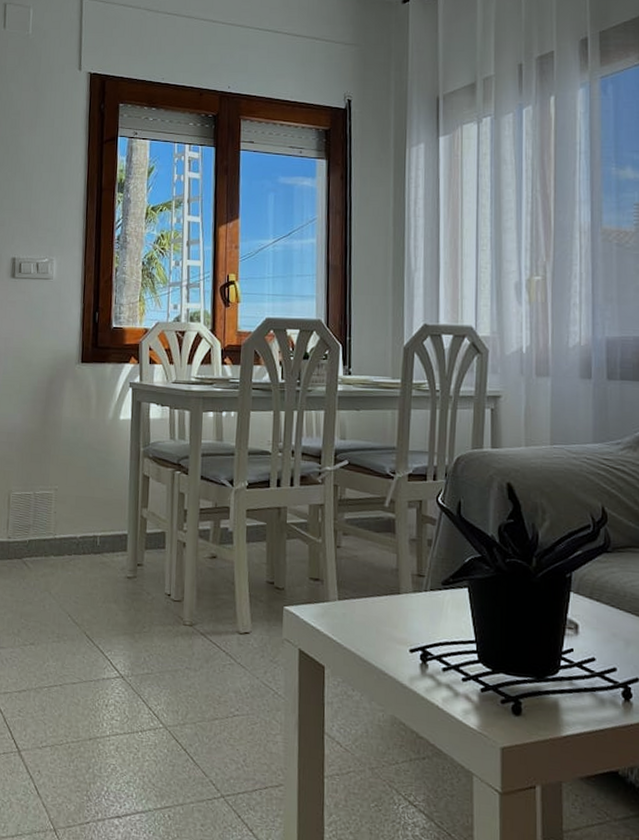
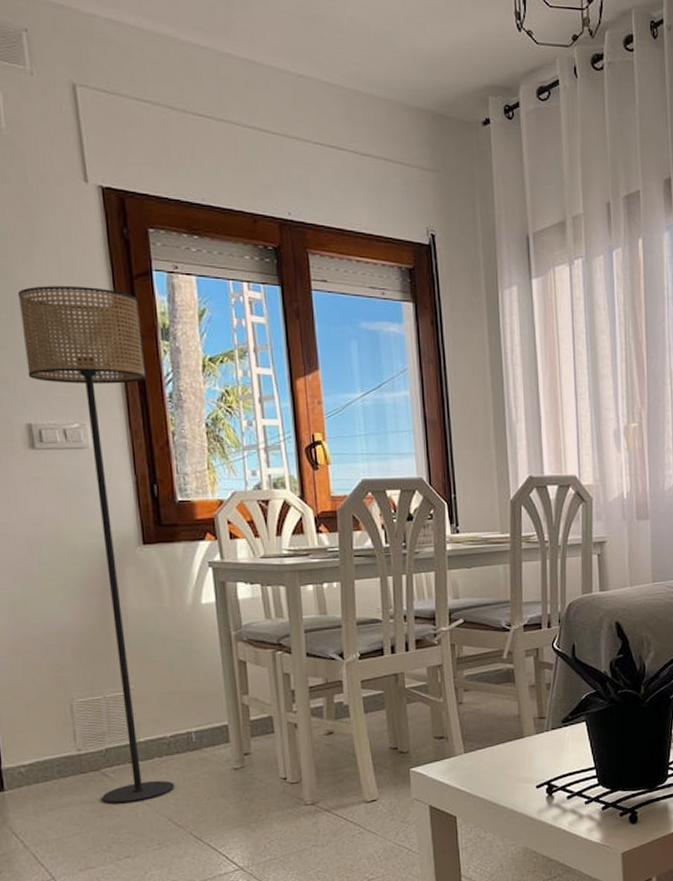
floor lamp: none [18,150,104,594] -> present [17,286,175,804]

